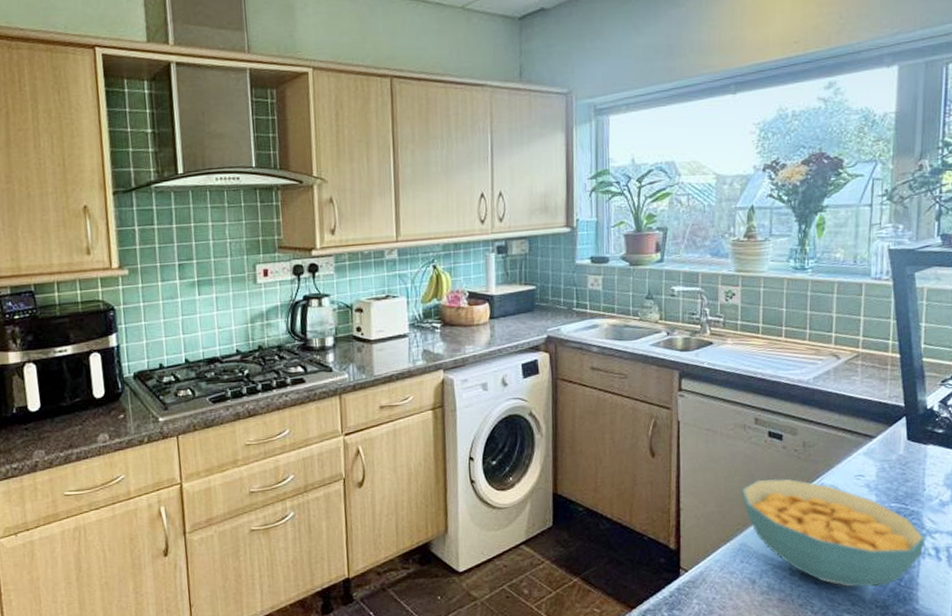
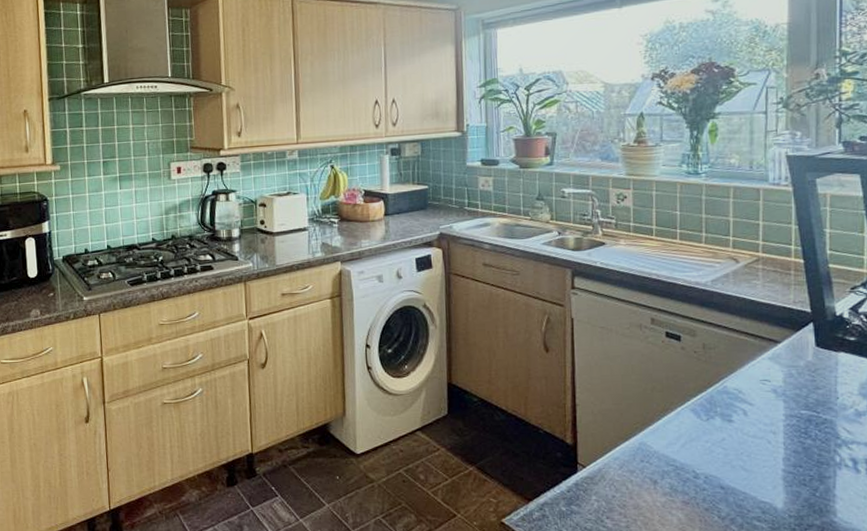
cereal bowl: present [742,478,926,587] -> none [640,379,841,496]

